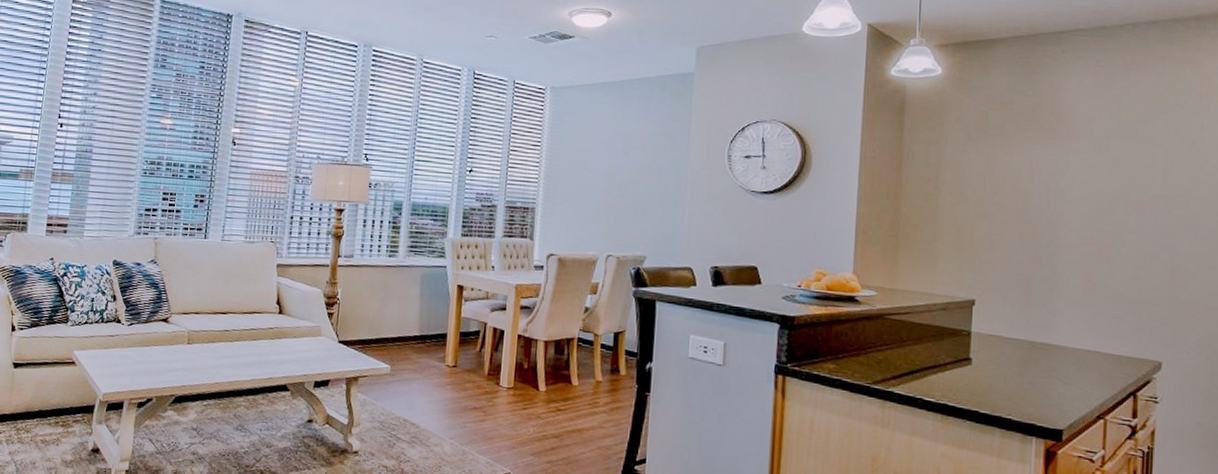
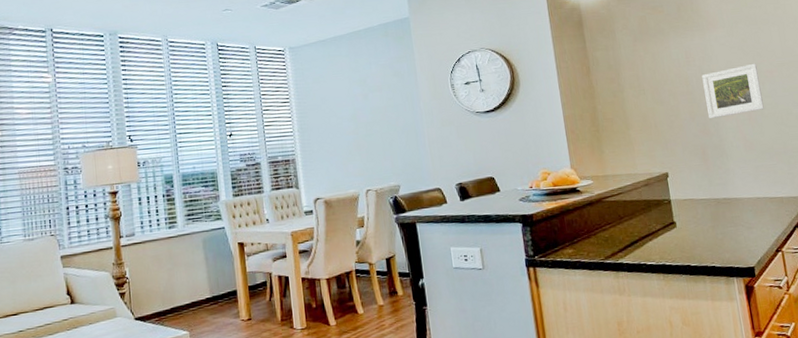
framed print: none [1044,189,1124,248] -> present [701,63,764,119]

